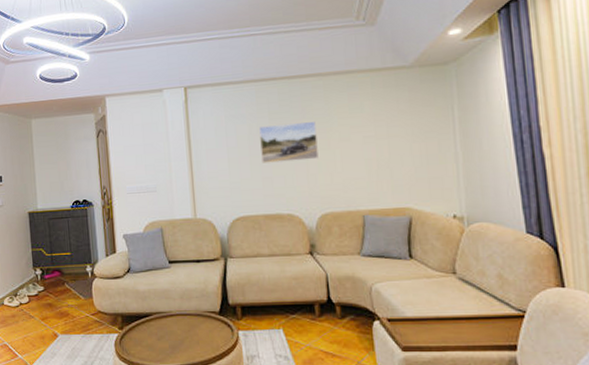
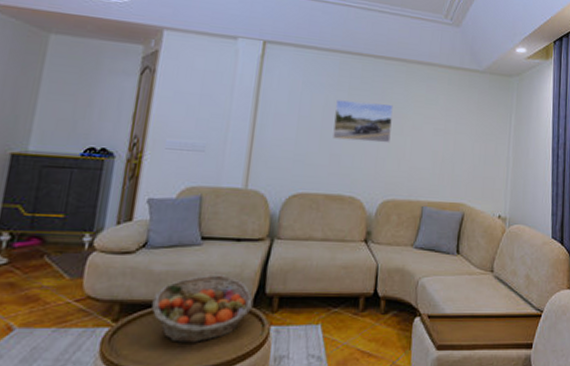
fruit basket: none [143,290,221,345] -> present [151,274,254,343]

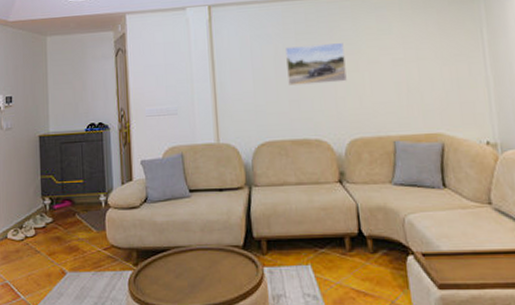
fruit basket: present [151,274,254,343] -> none [160,222,245,283]

